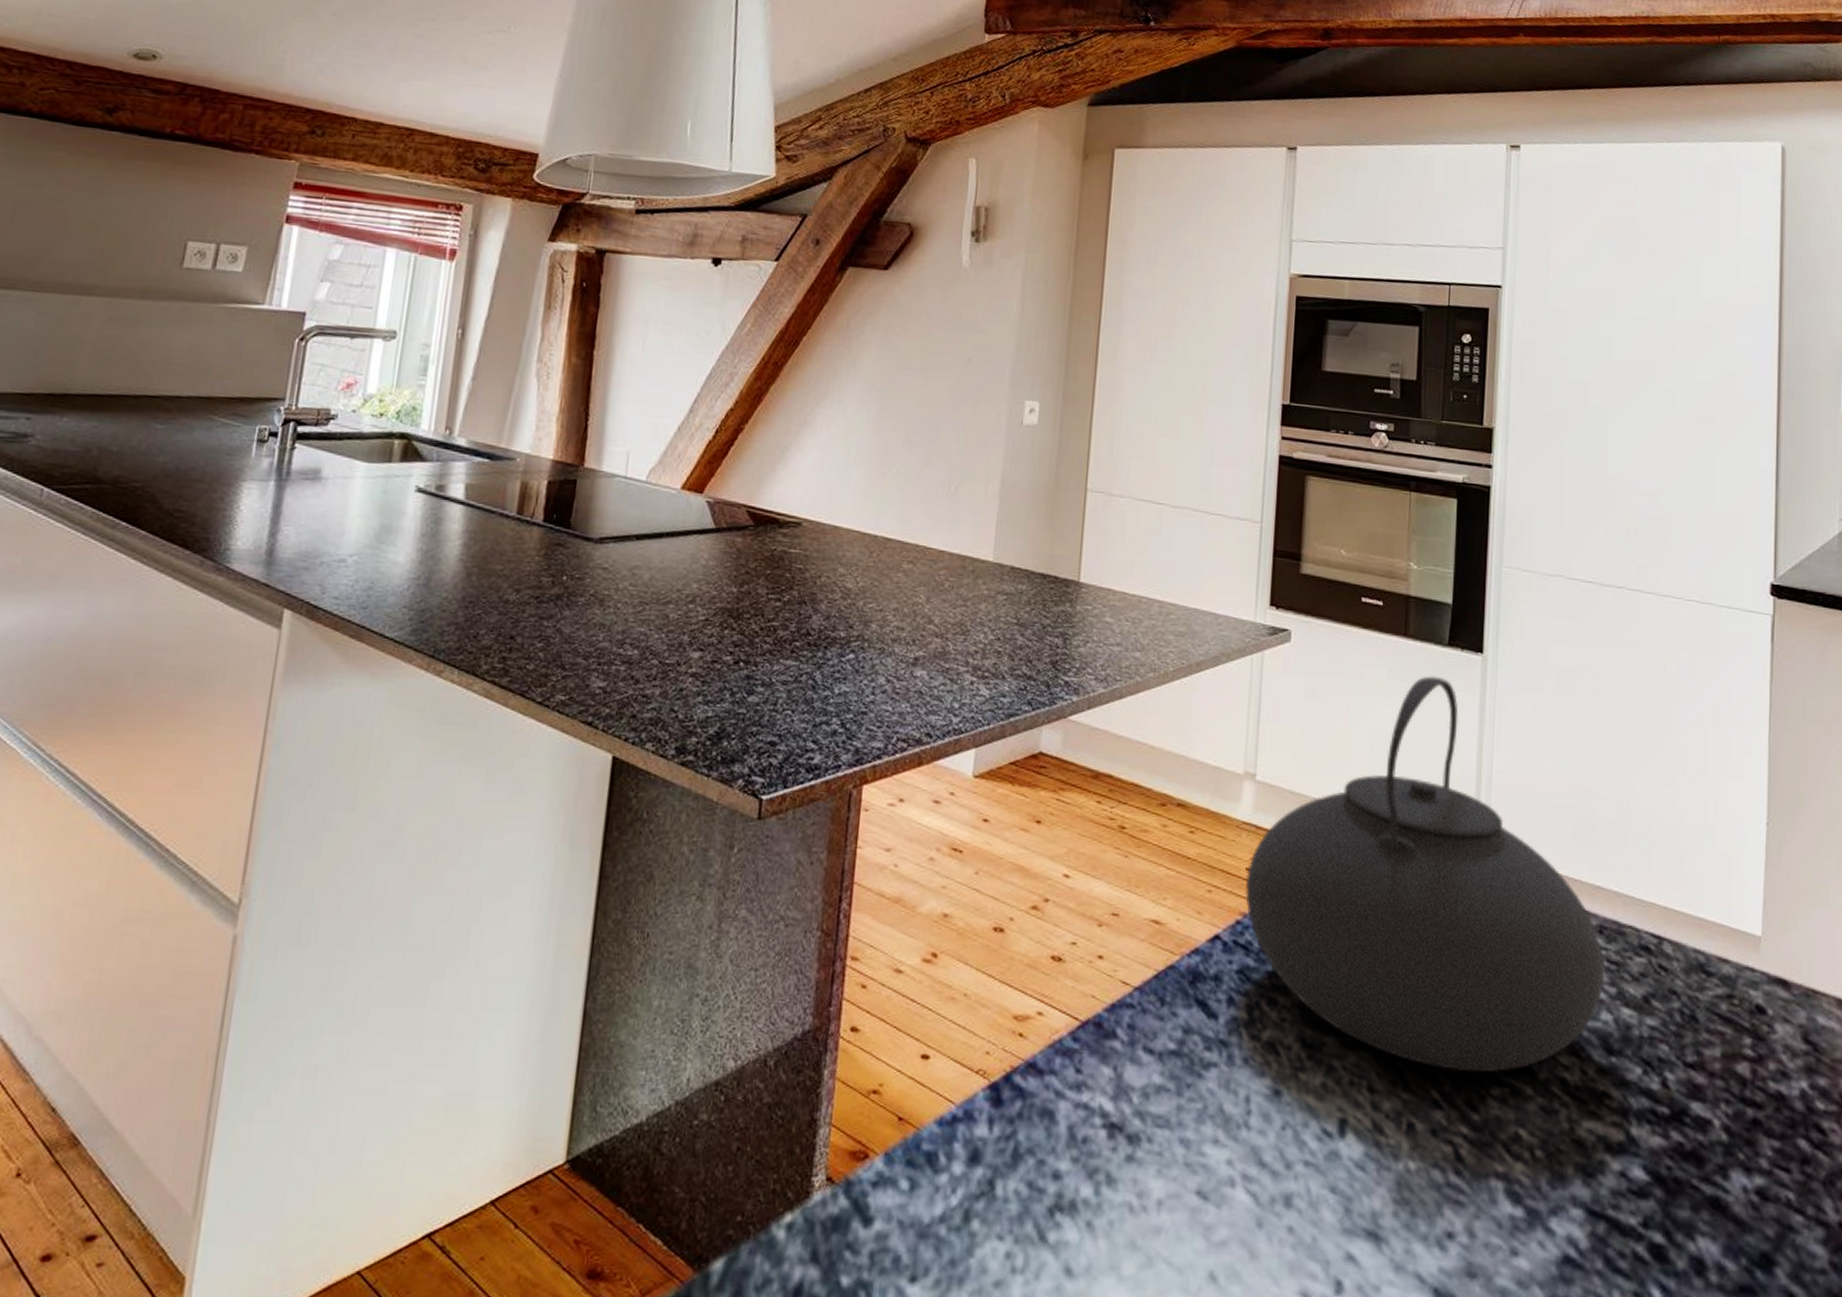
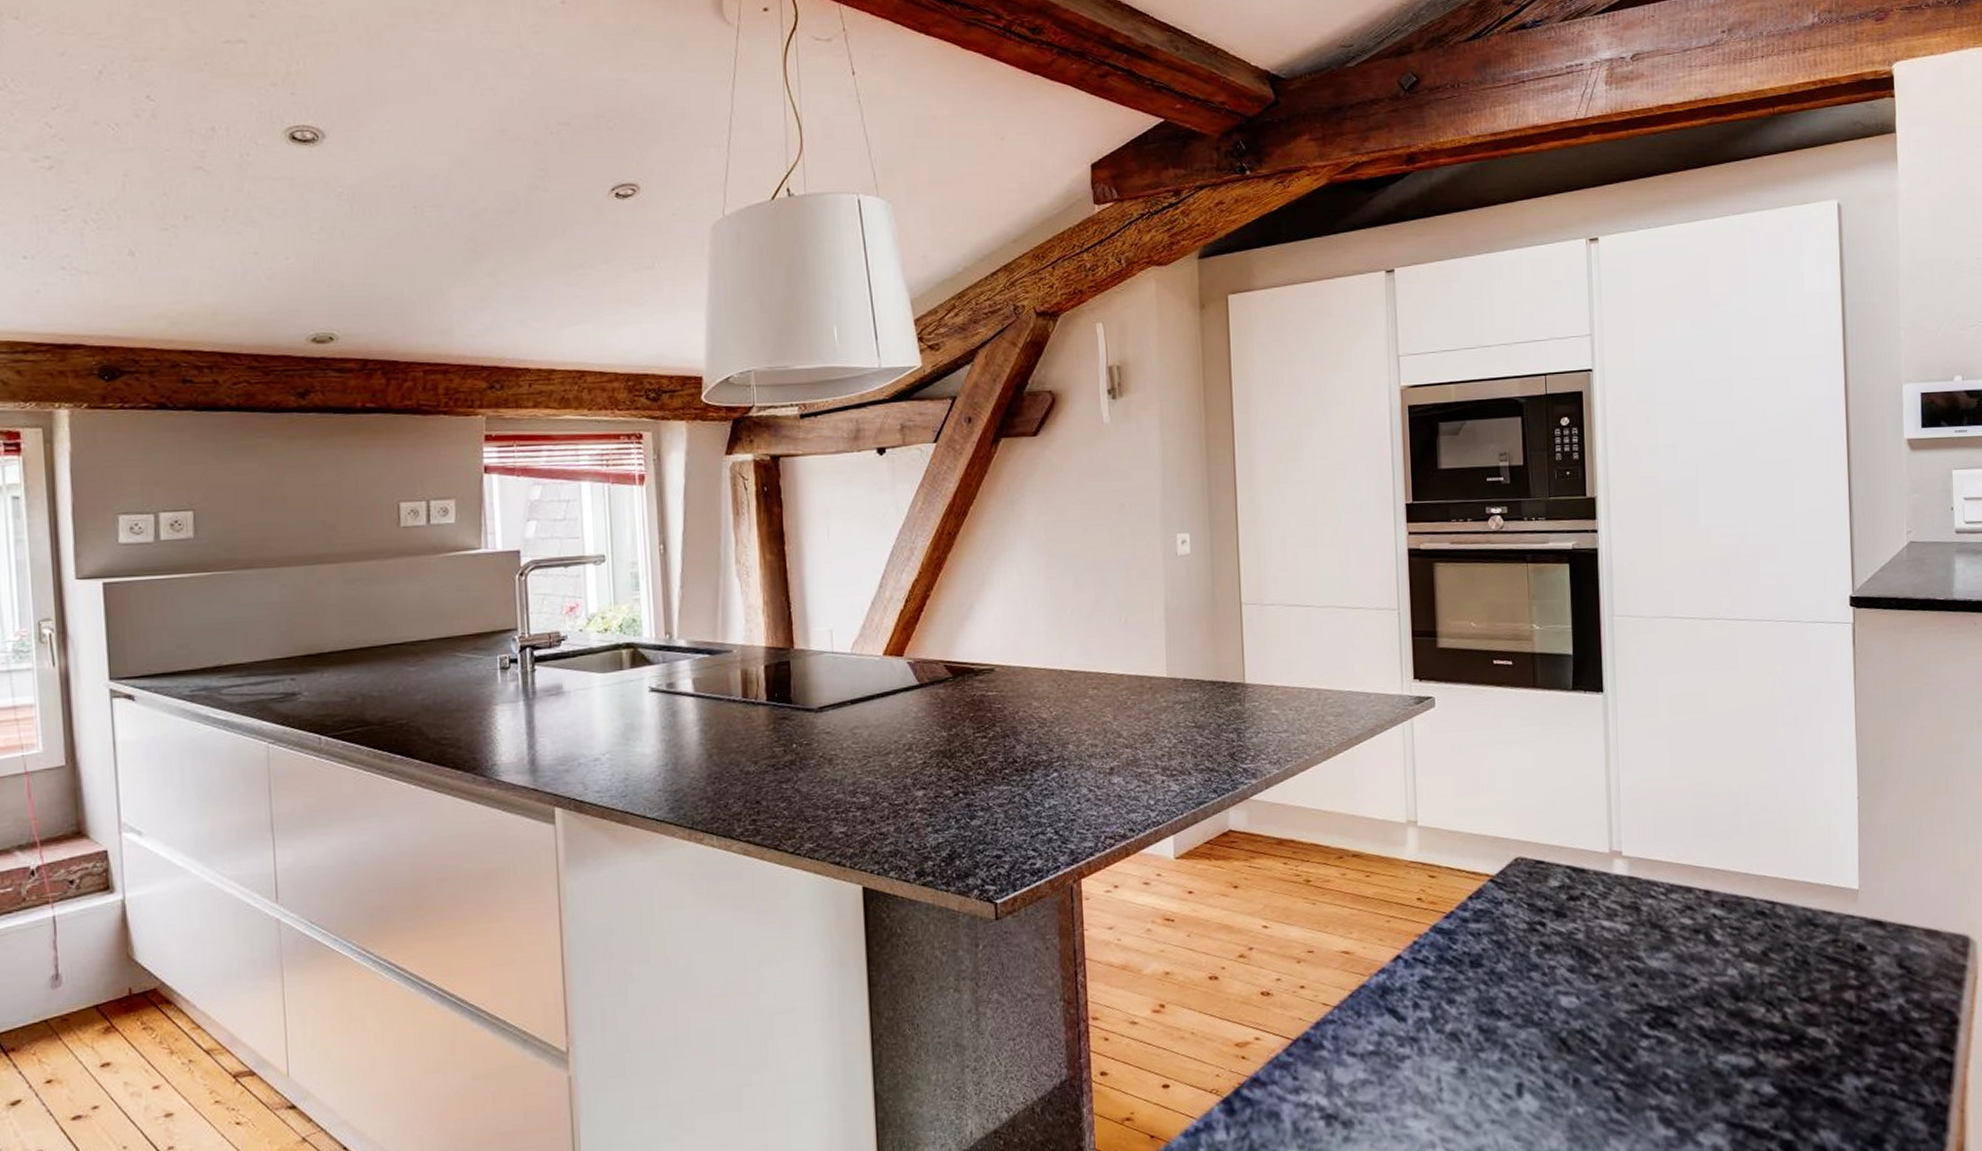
teakettle: present [1244,676,1605,1073] -> none [1417,717,1729,1033]

